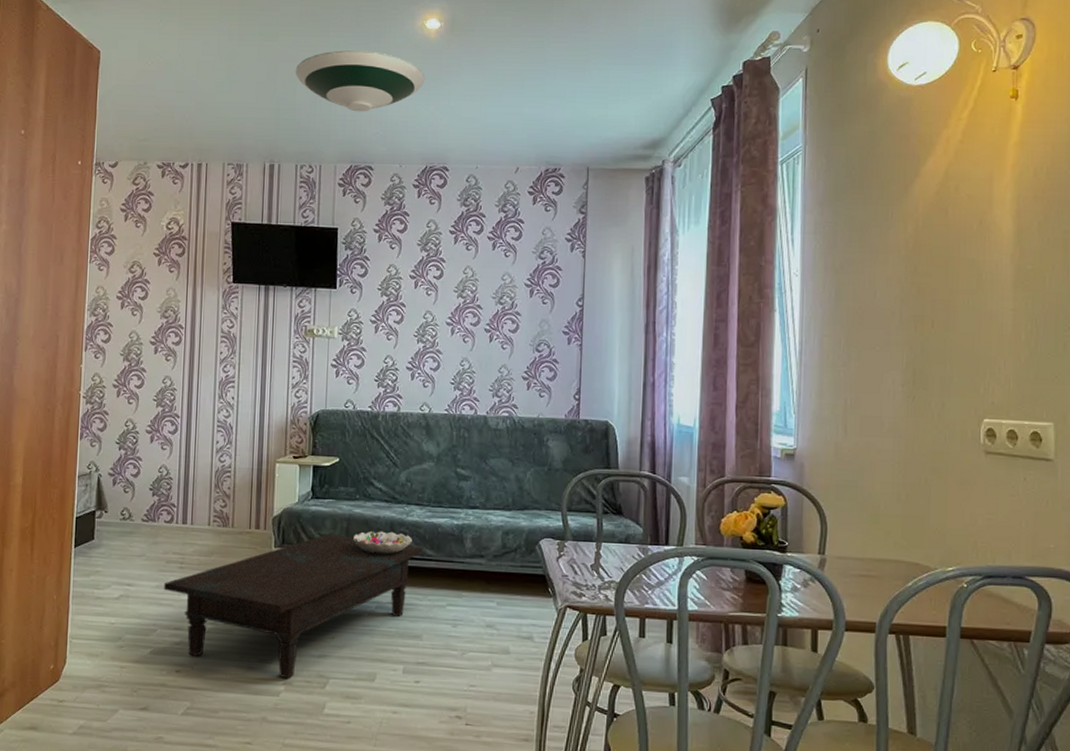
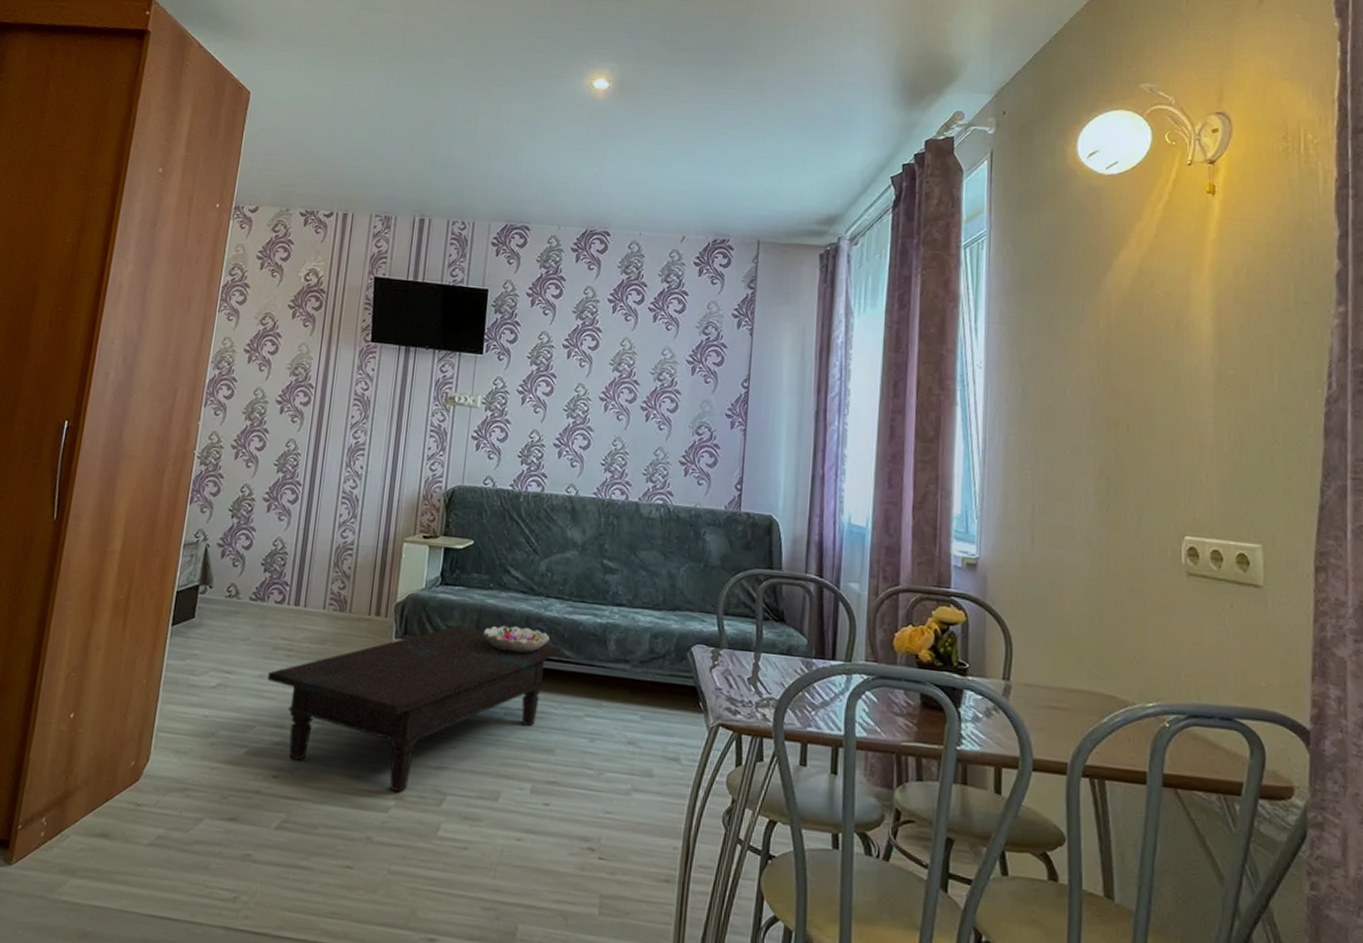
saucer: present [295,50,425,112] -> none [453,105,590,170]

